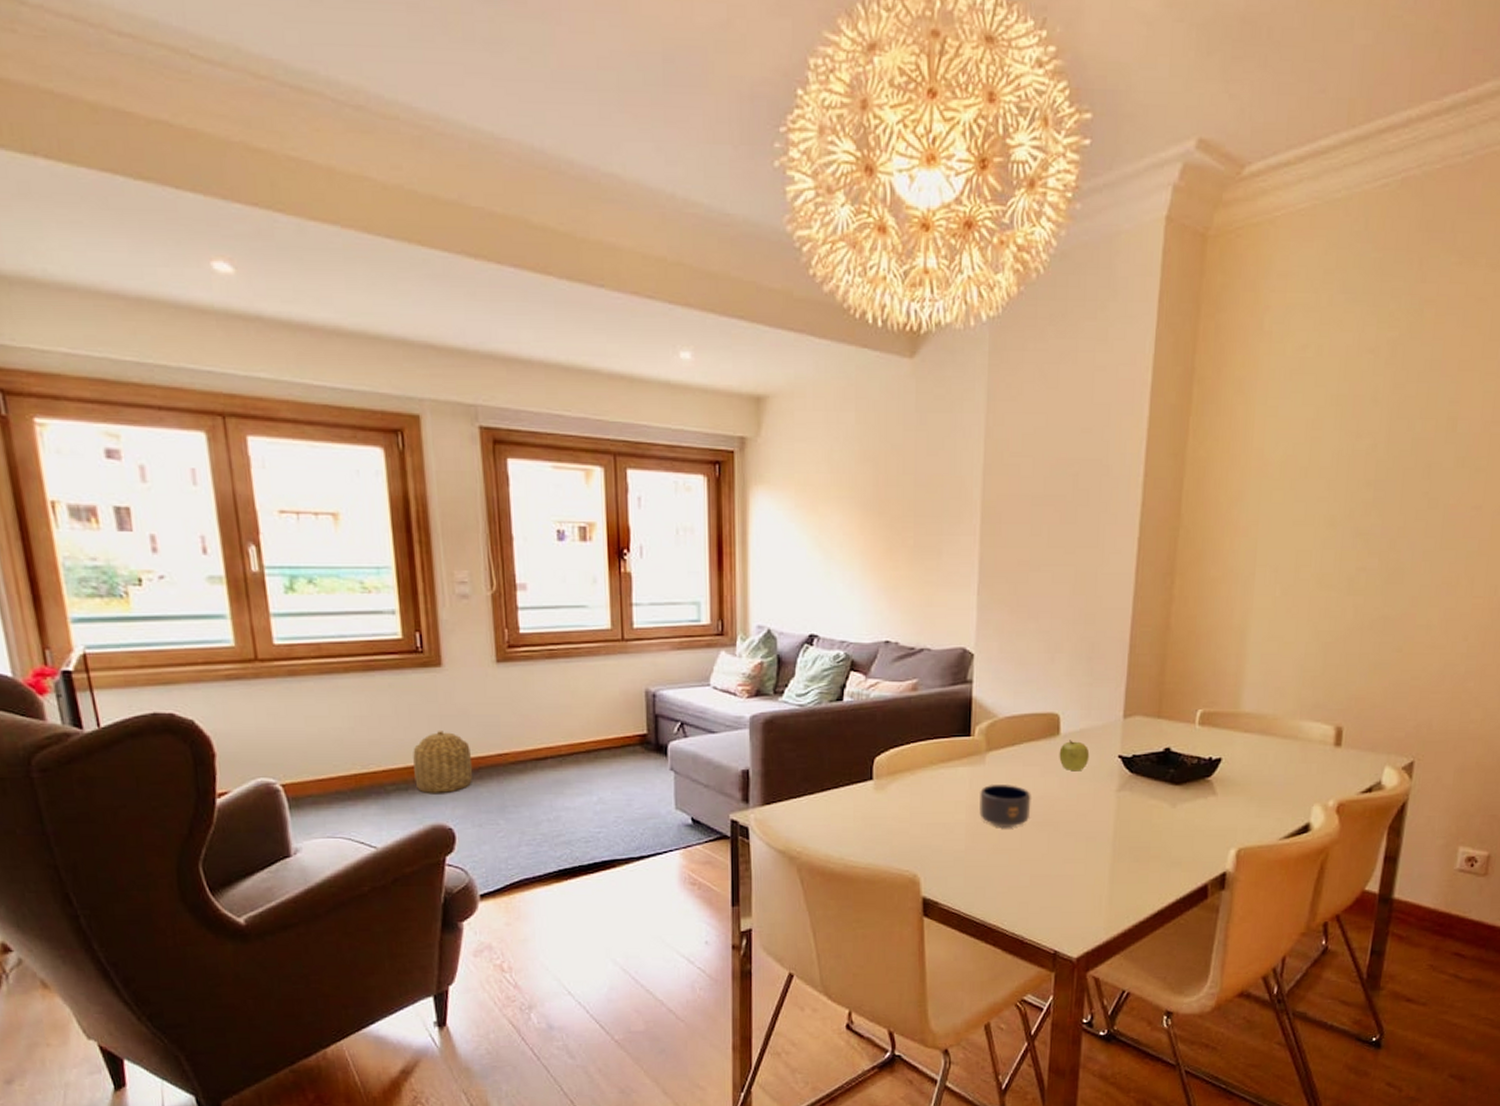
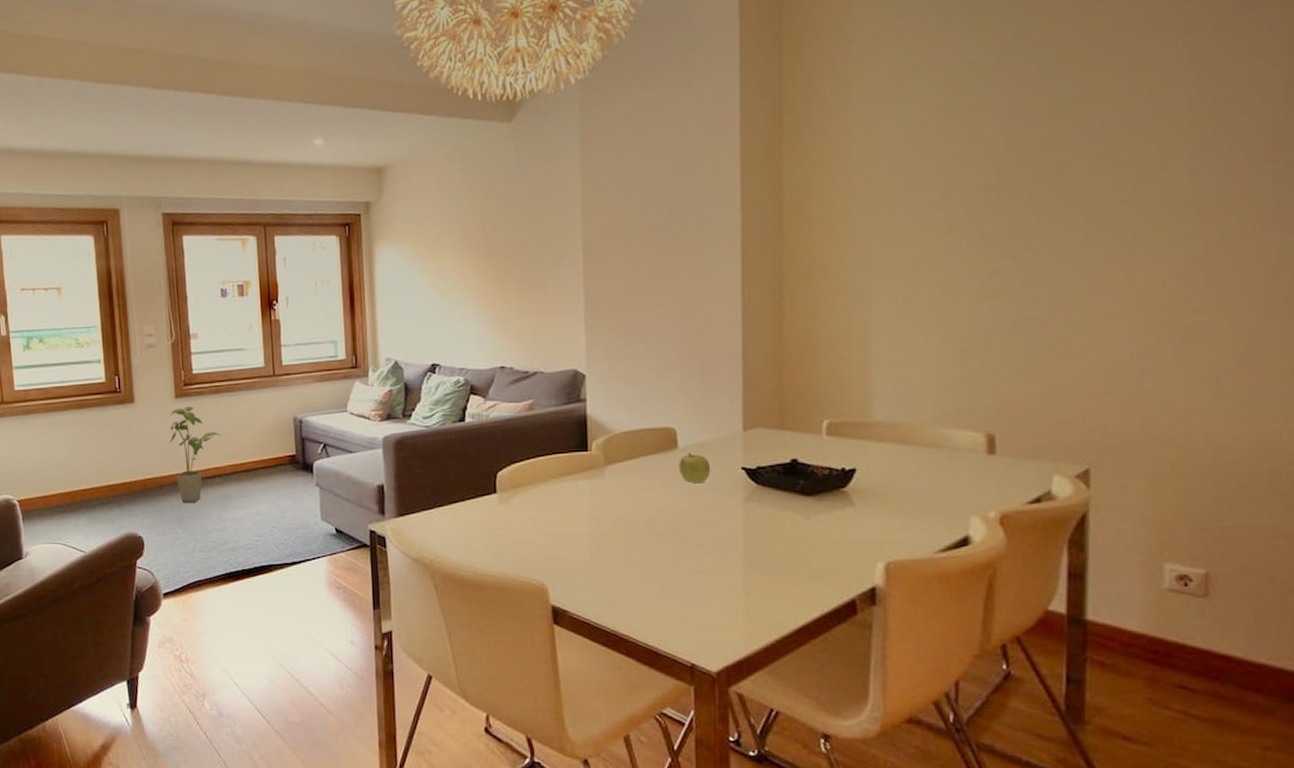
basket: present [413,731,472,795] -> none [112,455,157,508]
house plant: none [489,673,557,789] -> present [170,406,222,503]
mug: present [979,785,1033,827] -> none [601,497,655,538]

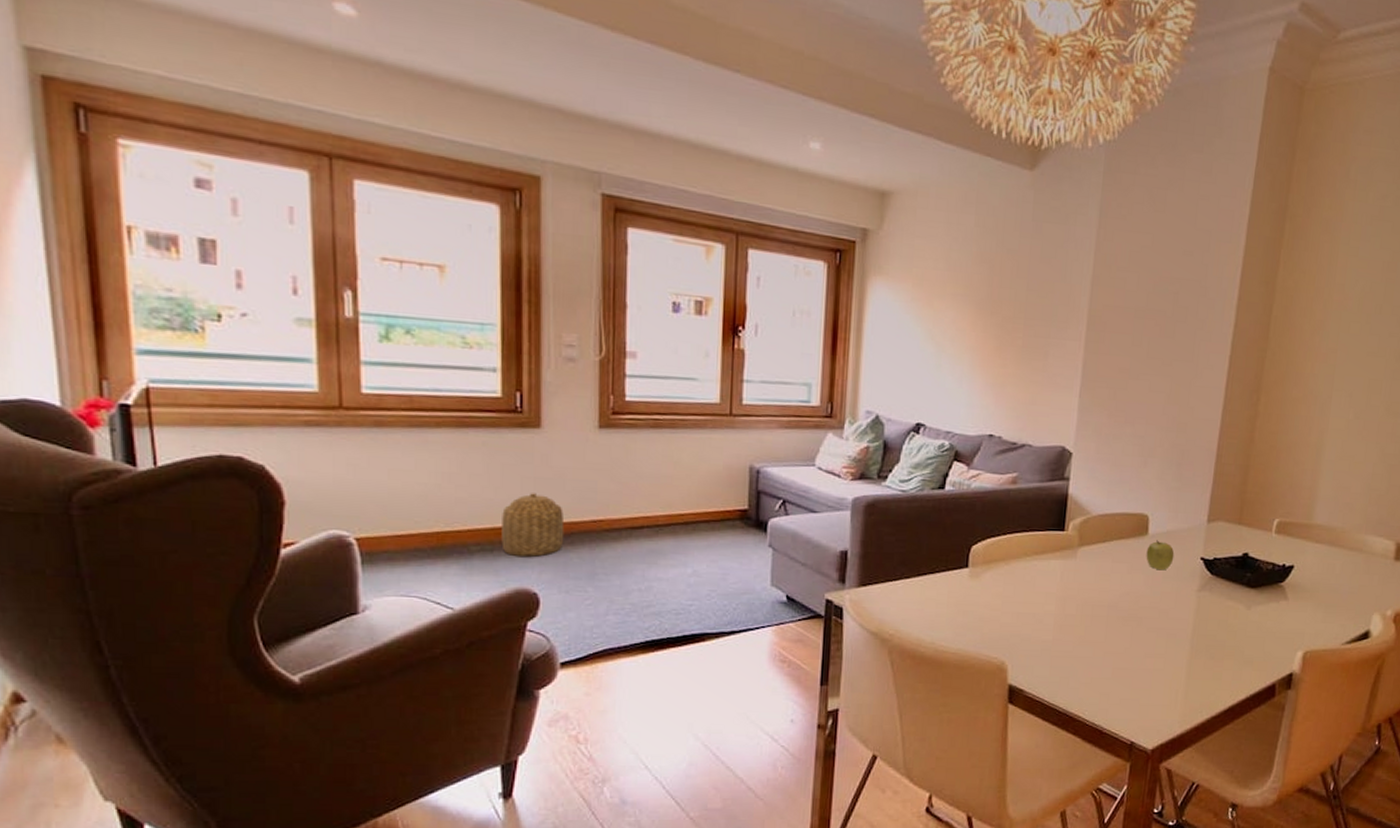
basket: none [112,455,157,508] -> present [501,493,563,558]
house plant: present [170,406,222,503] -> none [587,440,657,557]

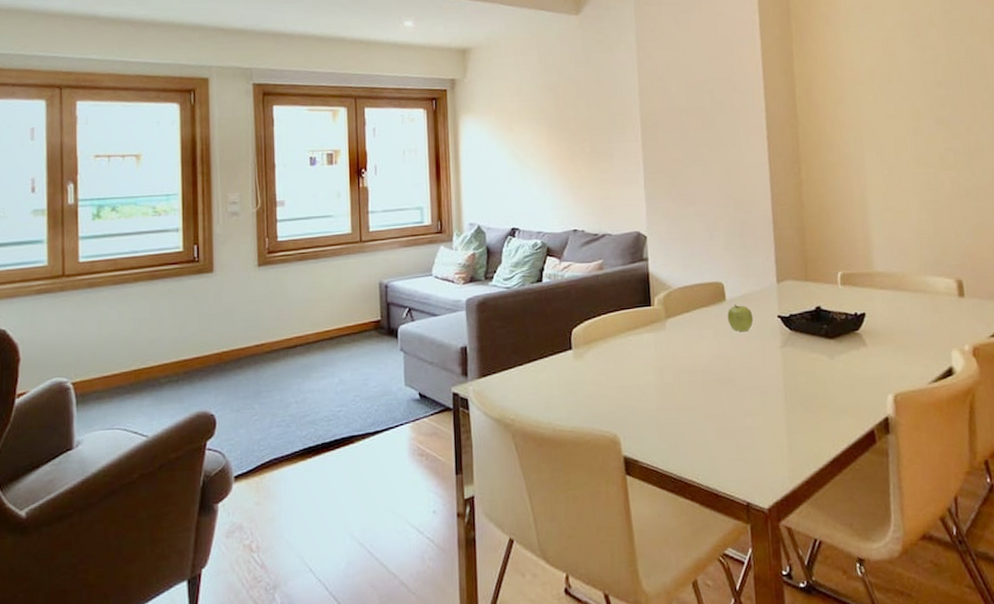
basket: present [501,493,563,558] -> none [185,327,233,385]

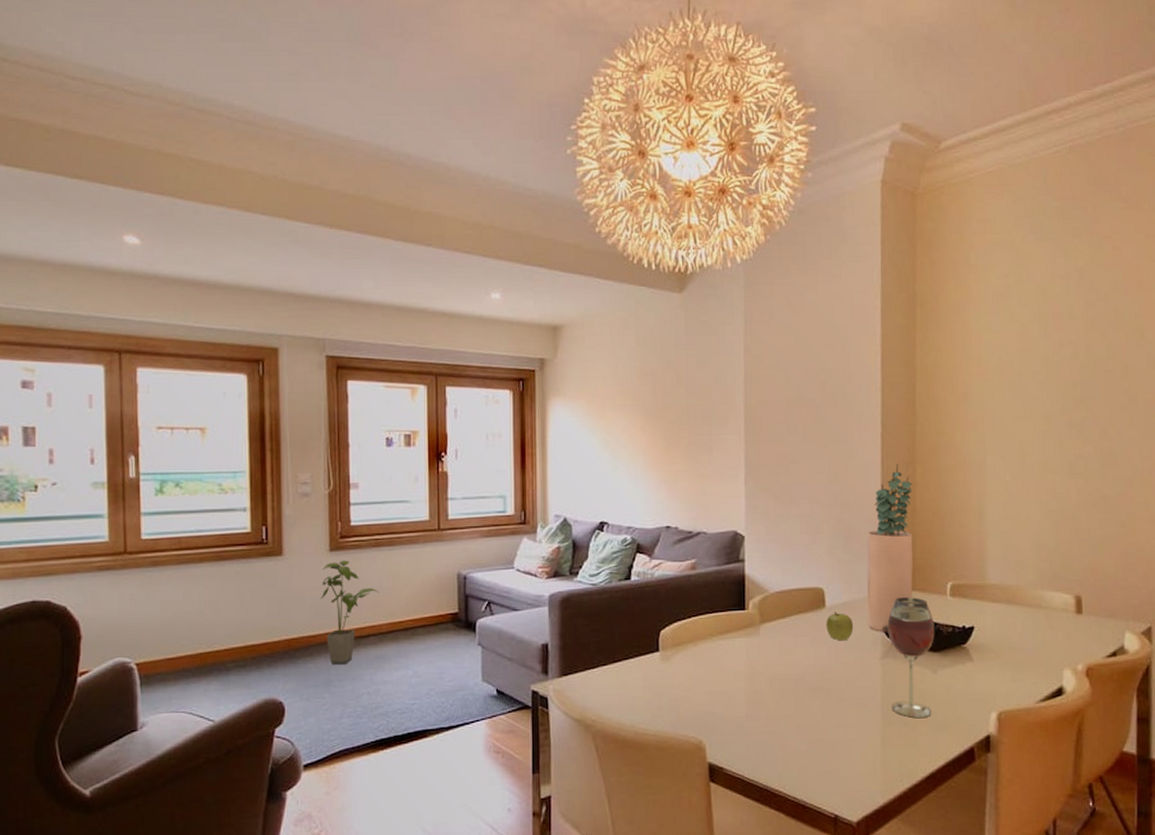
house plant: none [250,274,306,376] -> present [321,560,380,665]
vase: none [760,163,806,323] -> present [866,464,913,633]
wineglass: none [784,287,831,404] -> present [887,597,935,719]

